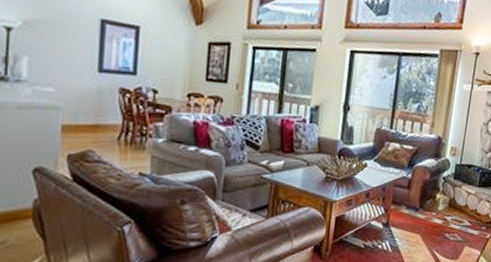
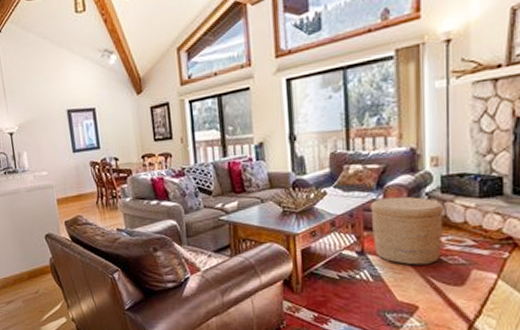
basket: none [397,176,454,240] -> present [370,196,445,265]

